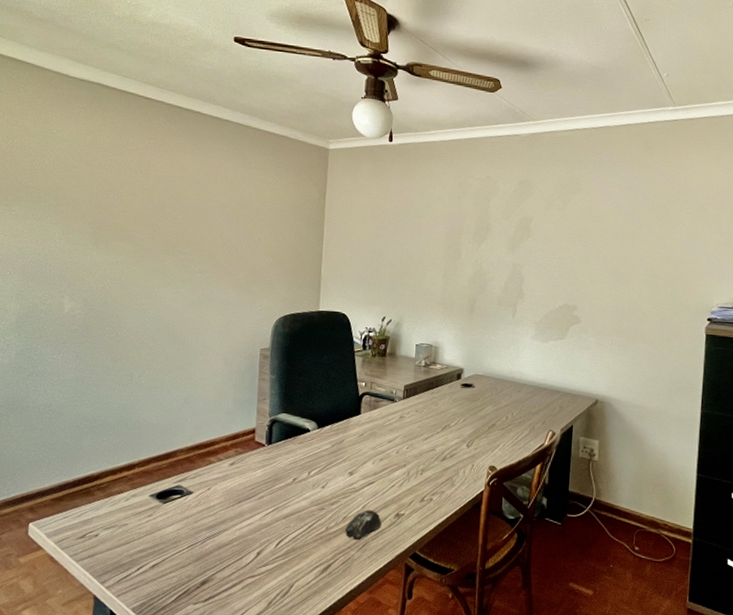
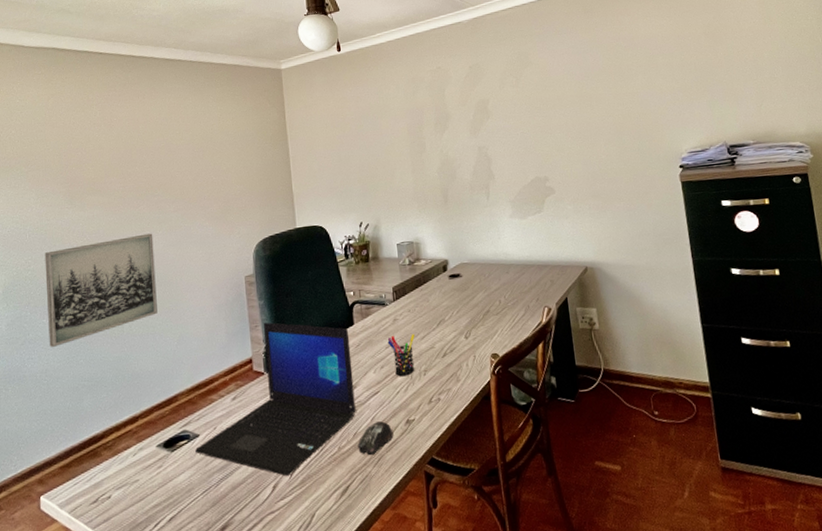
wall art: none [56,289,175,384] -> present [44,233,158,347]
laptop: none [187,396,354,545] -> present [195,322,356,476]
pen holder: none [390,432,418,472] -> present [387,334,415,377]

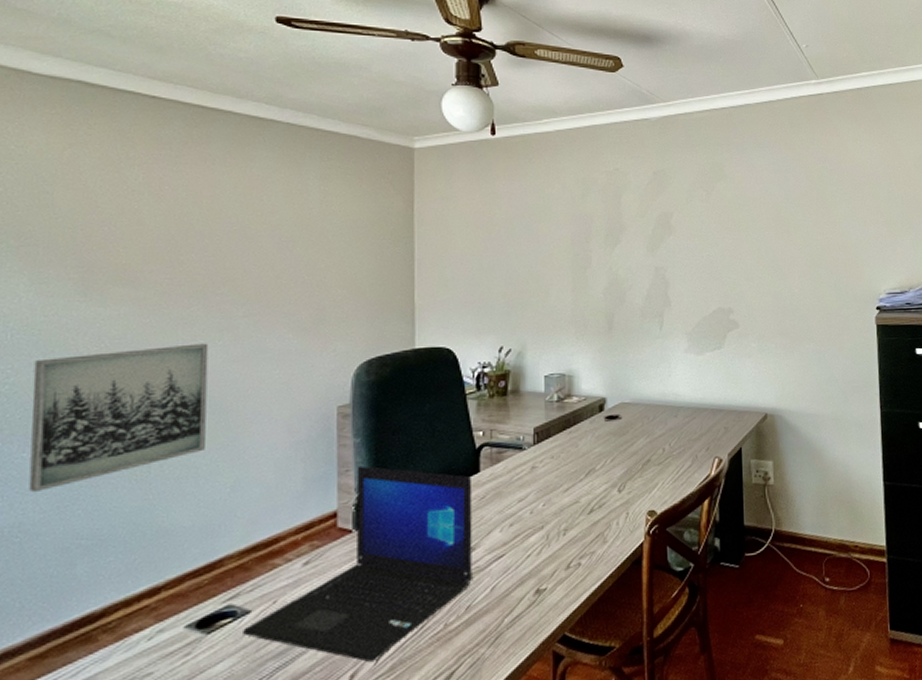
computer mouse: present [358,421,394,456] -> none [470,591,518,634]
pen holder: present [387,334,415,377] -> none [521,485,556,537]

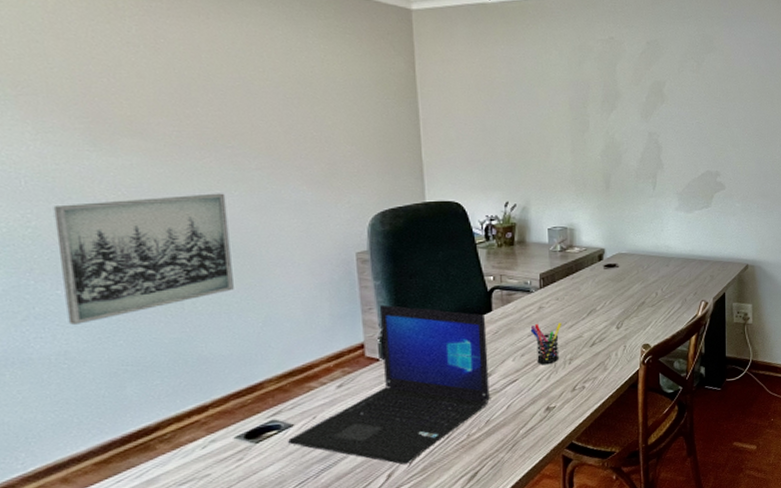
pen holder: none [521,485,556,537] -> present [530,322,561,365]

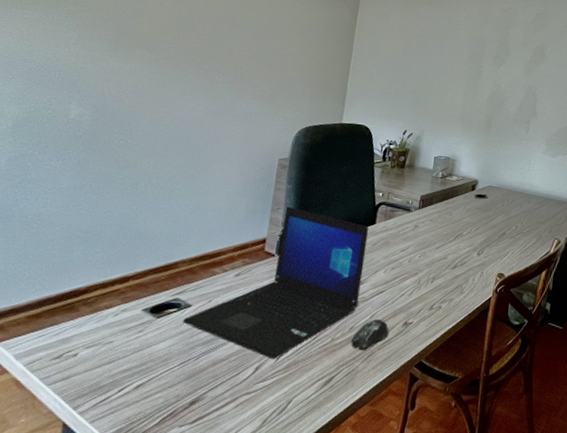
wall art: present [53,193,234,325] -> none [50,95,195,192]
computer mouse: none [490,408,531,442] -> present [351,319,389,351]
pen holder: present [530,322,561,365] -> none [404,241,431,281]

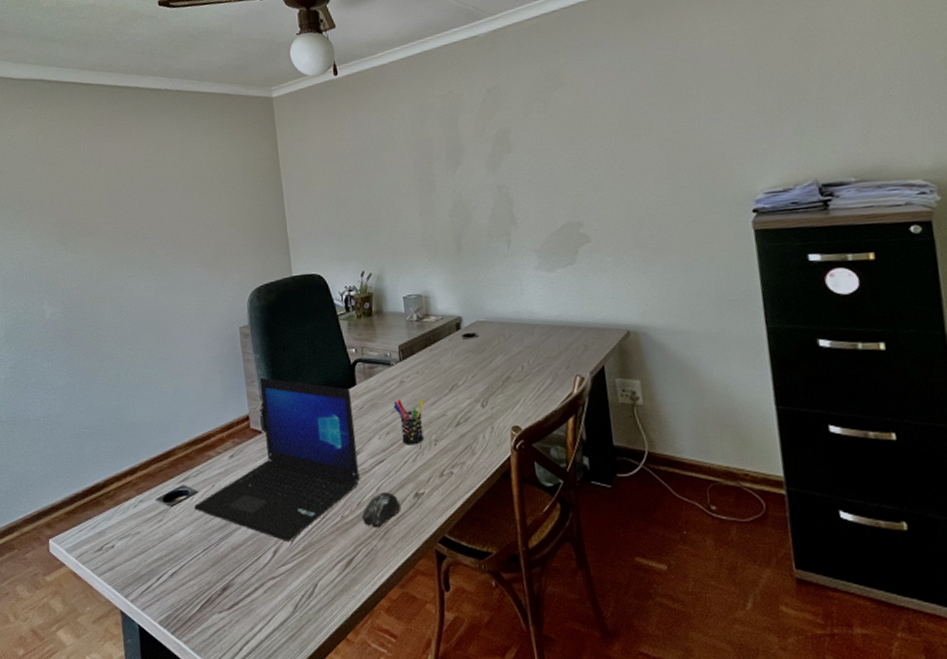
pen holder: none [404,241,431,281] -> present [393,399,425,445]

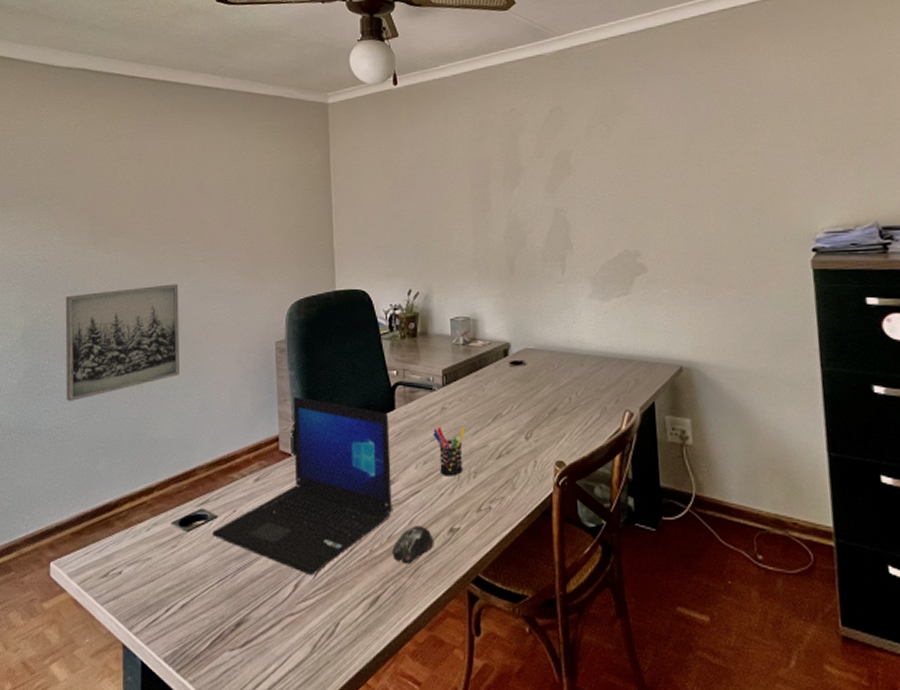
wall art: none [41,278,152,392] -> present [65,284,179,401]

